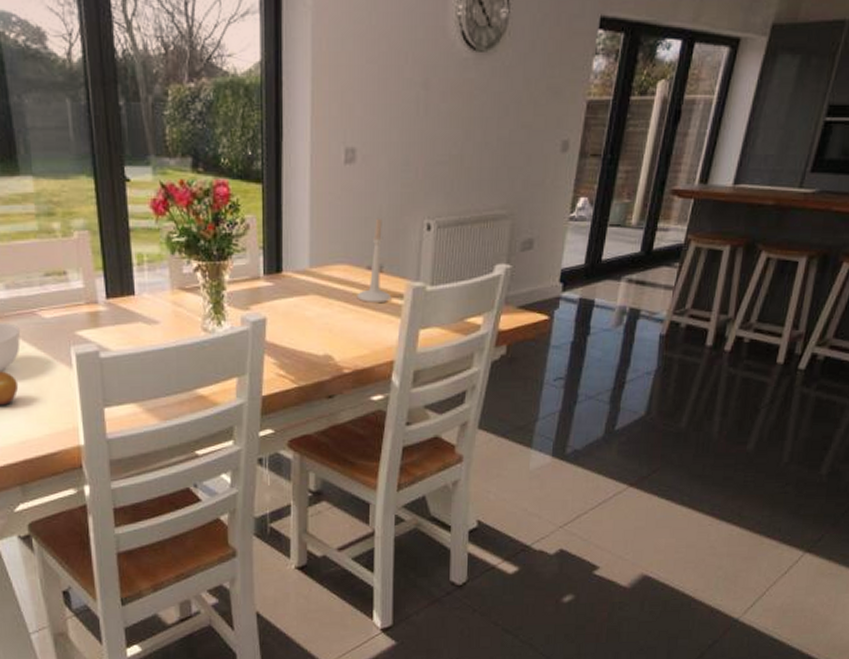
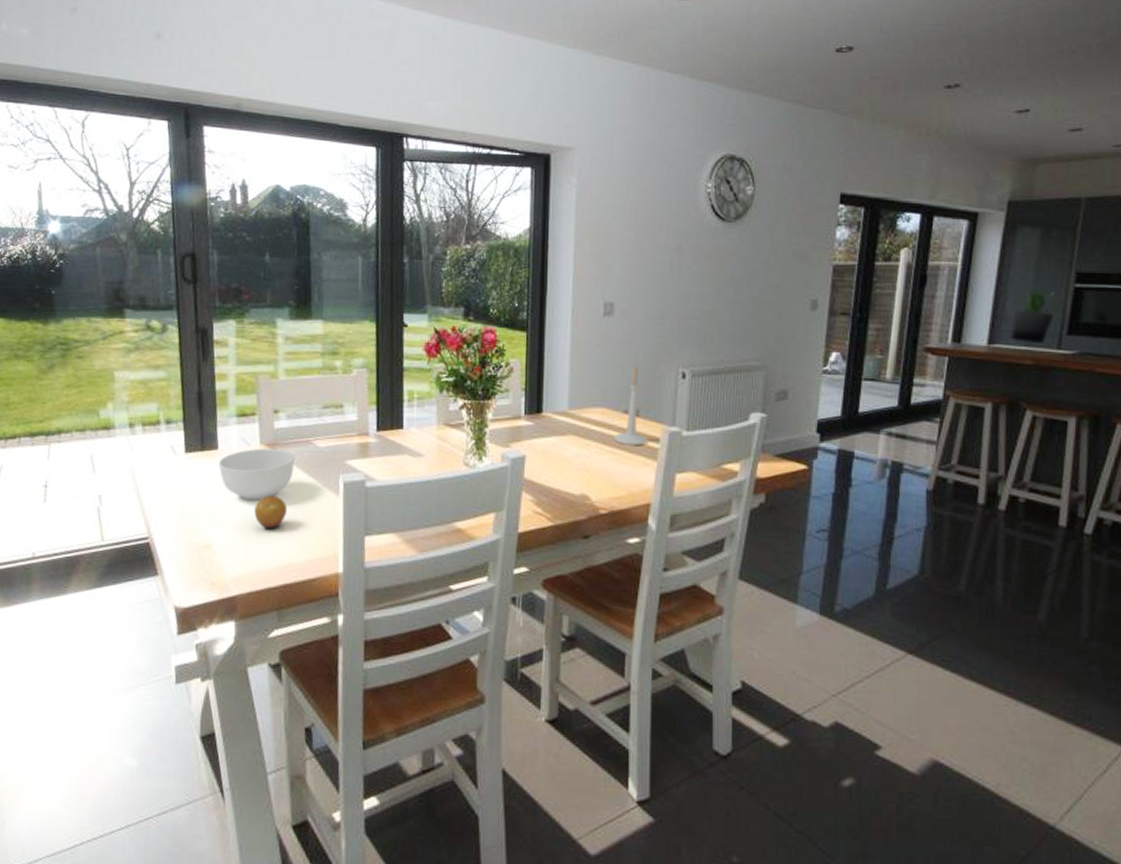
planter: none [756,117,805,183] -> present [1011,283,1055,344]

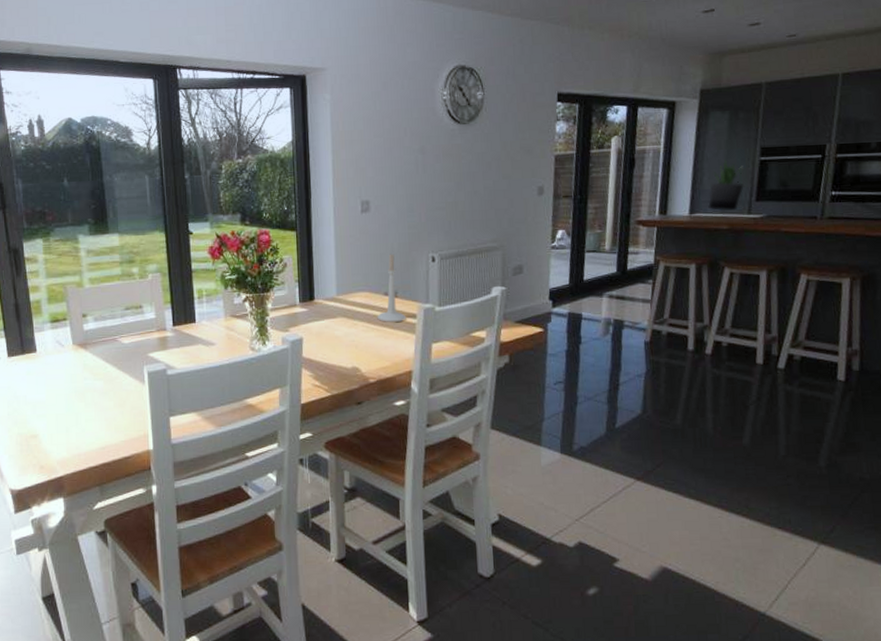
bowl: present [218,448,295,502] -> none [38,347,104,395]
fruit: present [254,495,288,529] -> none [72,388,101,417]

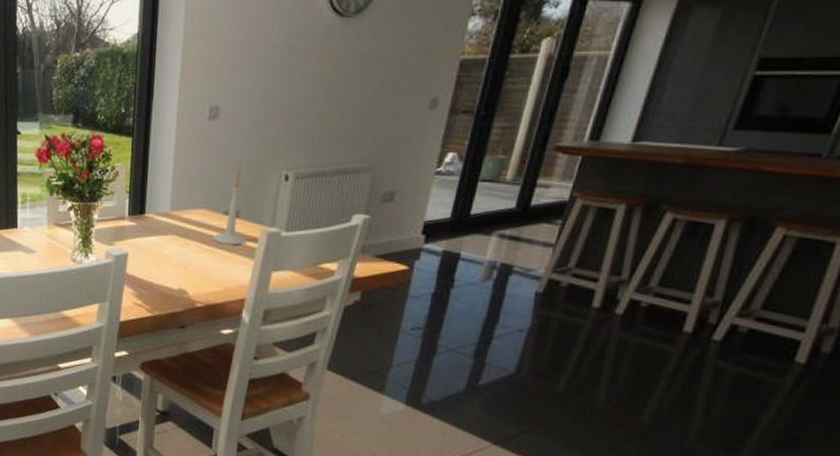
planter: present [708,159,744,211] -> none [661,72,727,141]

